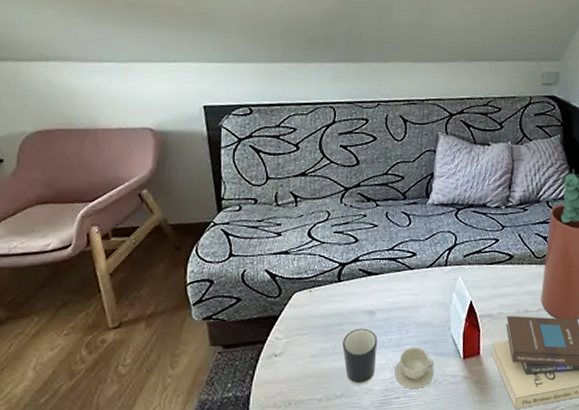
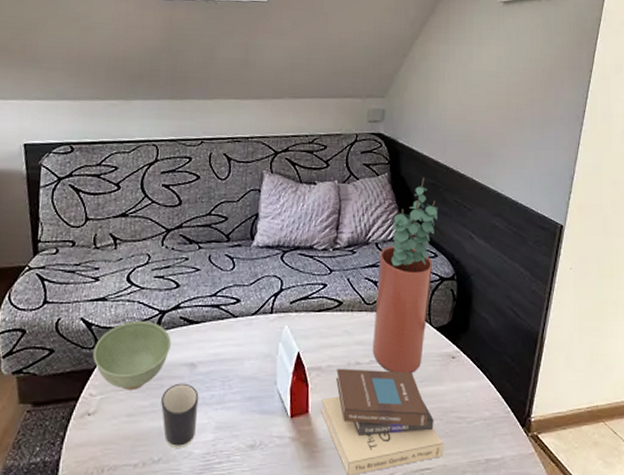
bowl: none [278,272,351,334] -> present [93,320,171,390]
teacup: present [394,347,435,390] -> none [217,404,260,454]

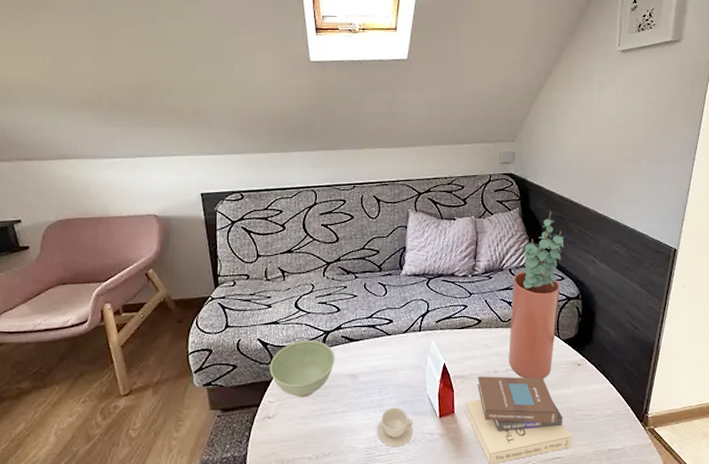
mug: present [161,383,199,448] -> none [329,391,361,444]
teacup: none [217,404,260,454] -> present [377,407,413,448]

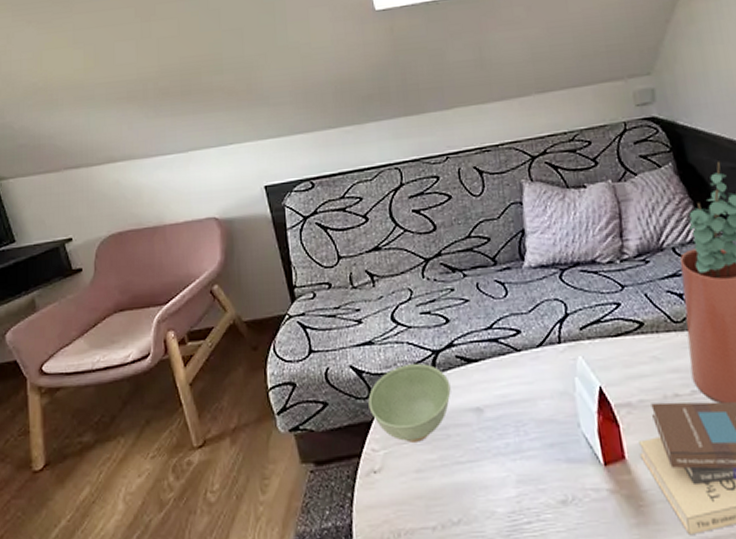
teacup: present [377,407,413,448] -> none [519,452,570,511]

